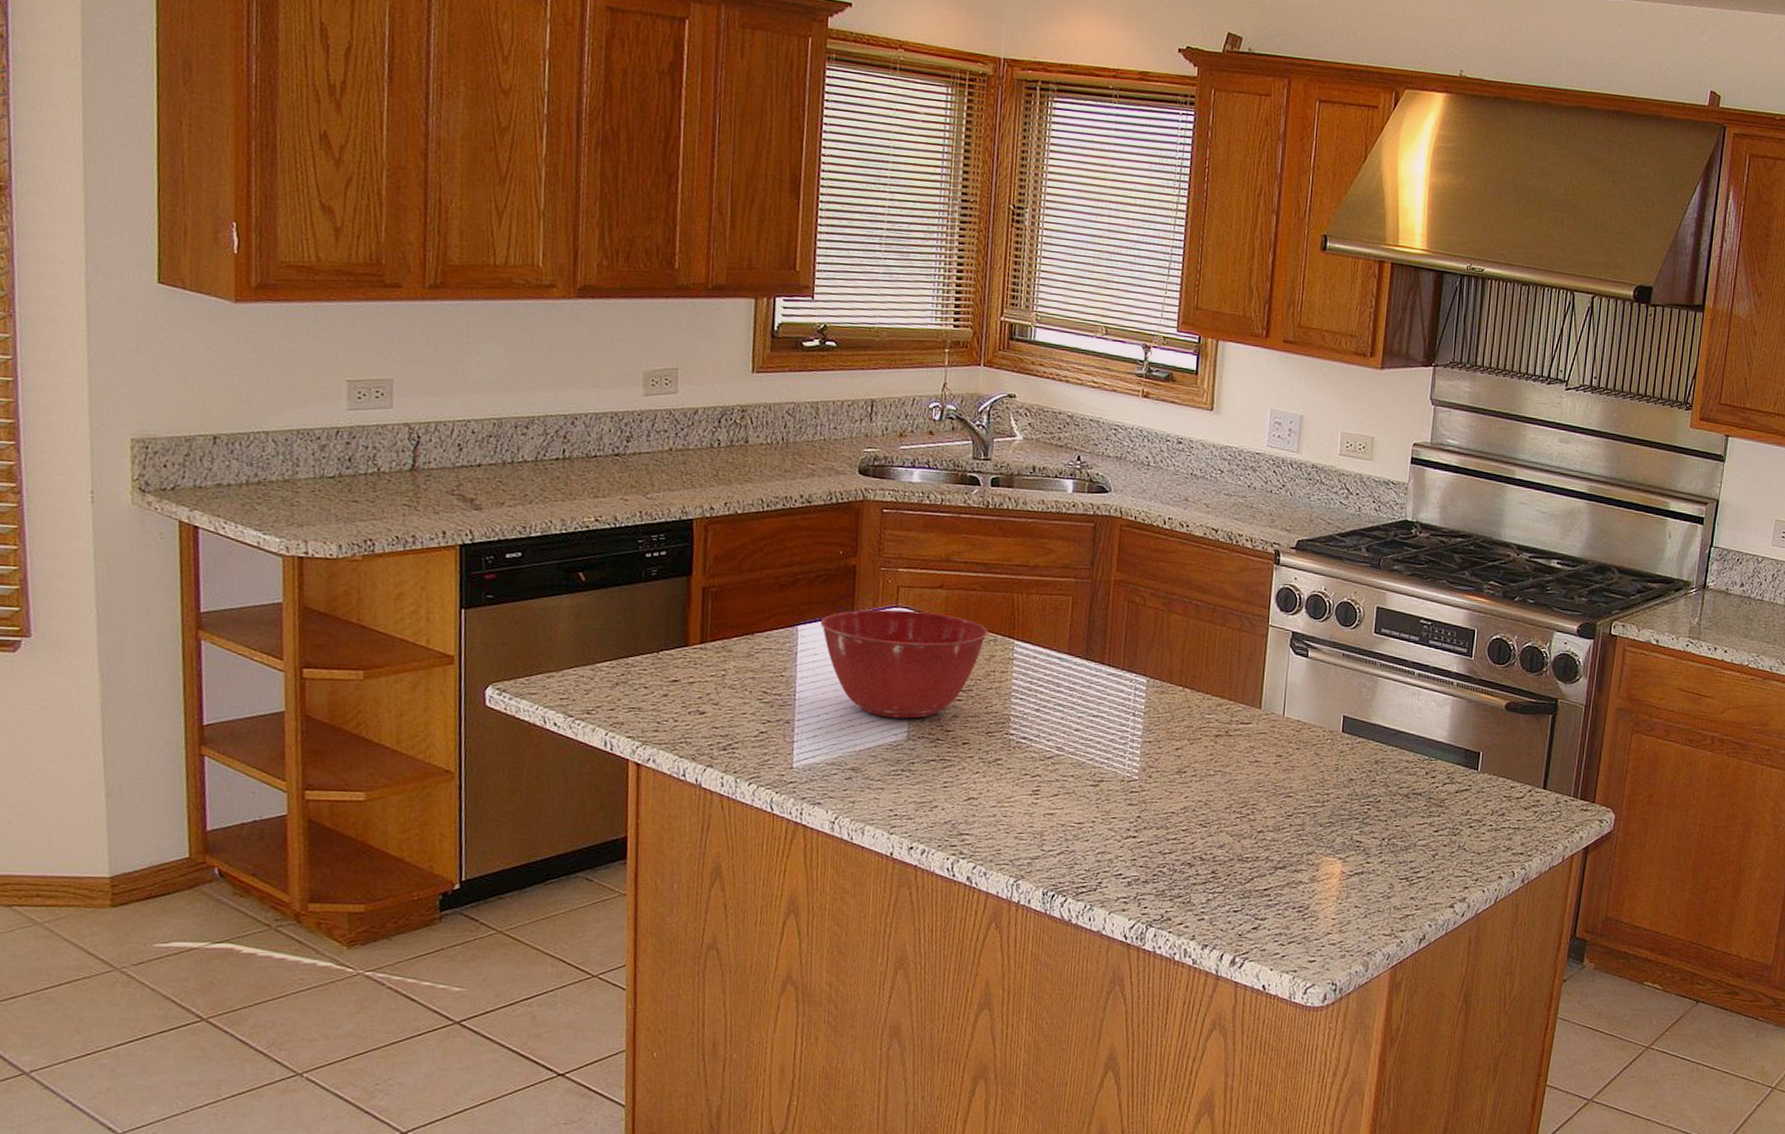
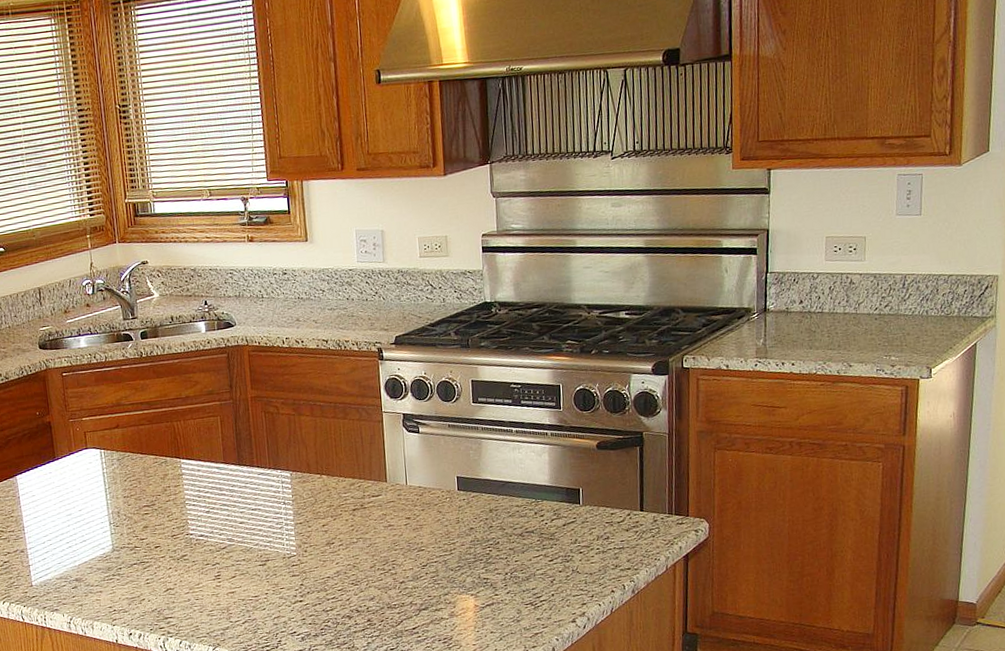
mixing bowl: present [820,609,989,719] -> none [32,448,160,536]

